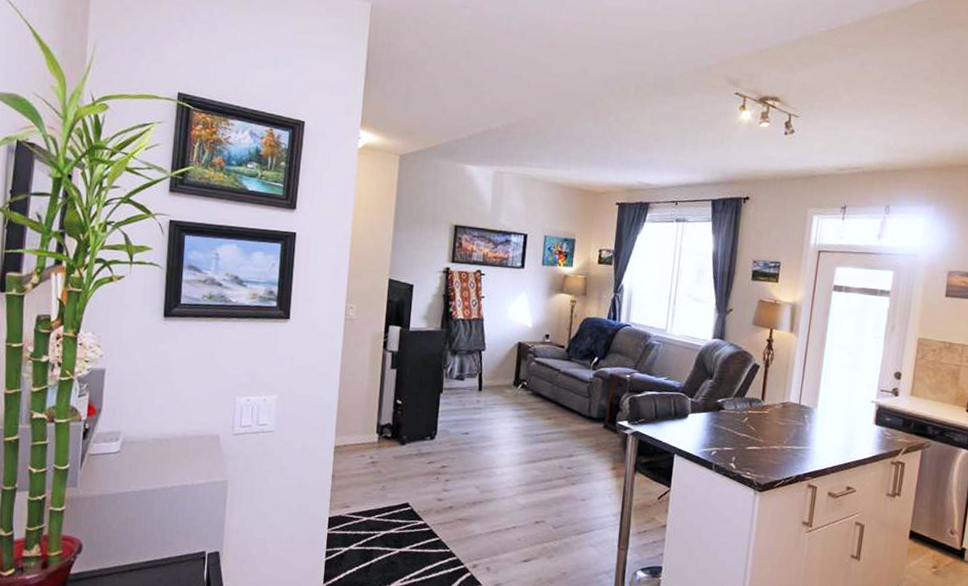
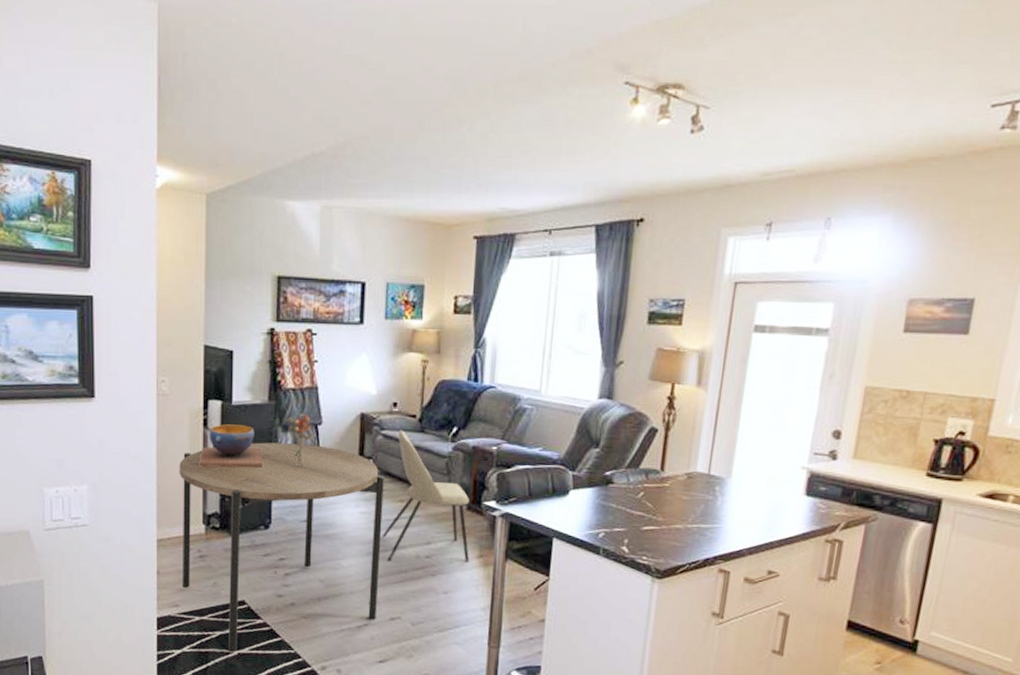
dining table: none [353,363,536,551] -> present [179,442,384,652]
decorative bowl: none [377,347,432,386] -> present [199,424,262,468]
bouquet: none [454,340,480,385] -> present [286,413,316,466]
dining chair: none [531,358,606,474] -> present [381,430,469,562]

